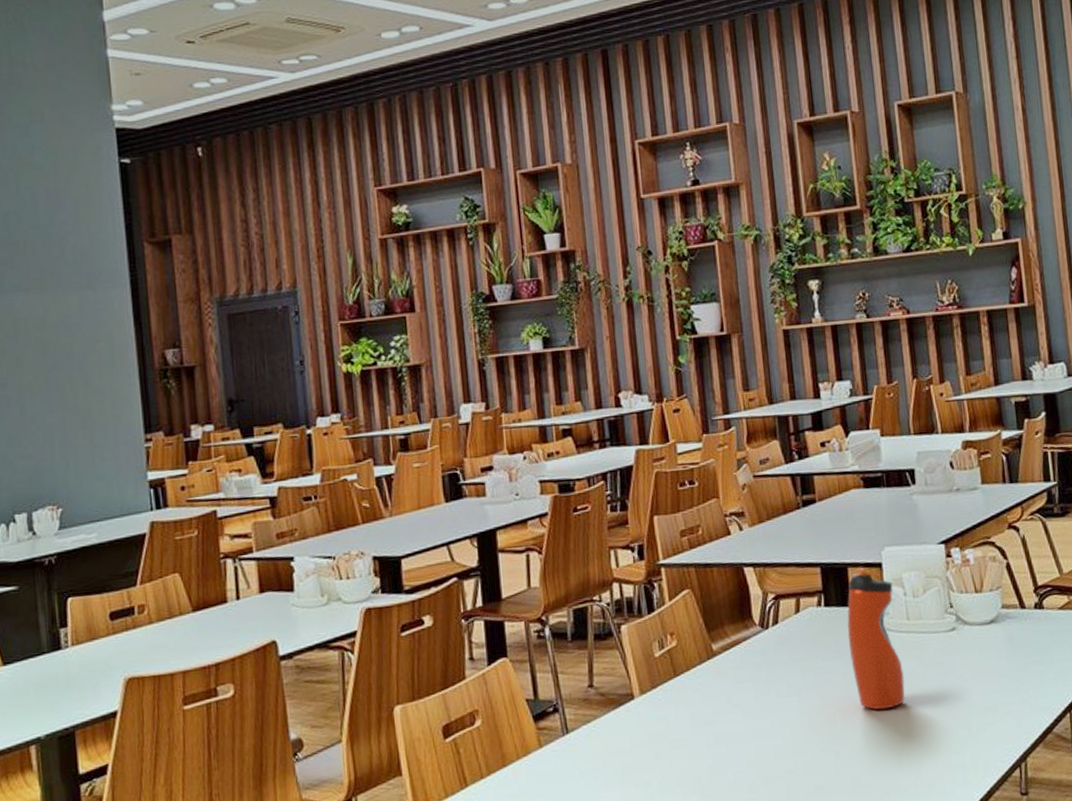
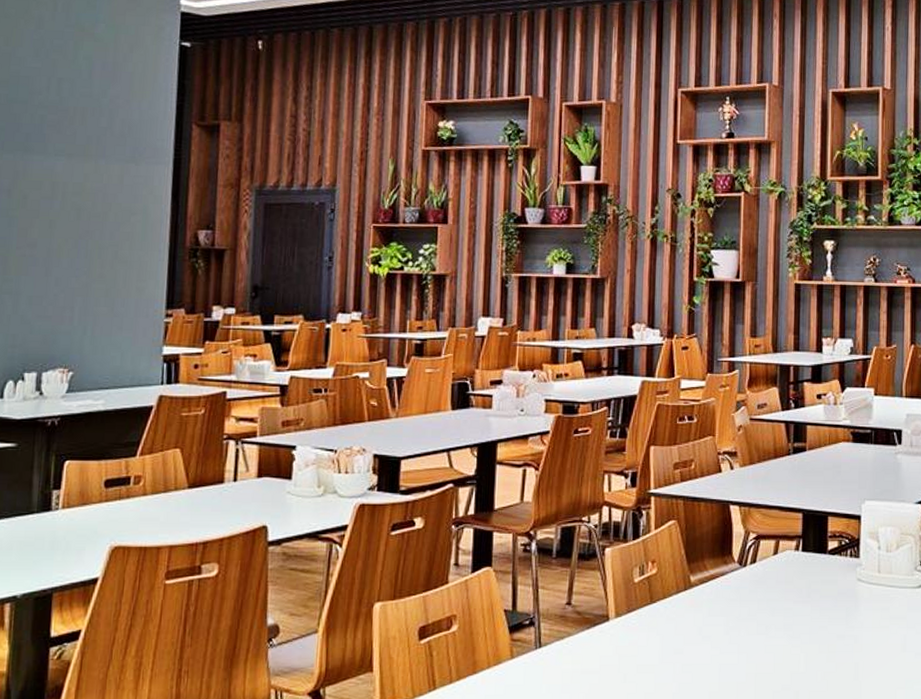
water bottle: present [847,567,905,711] -> none [820,517,870,657]

